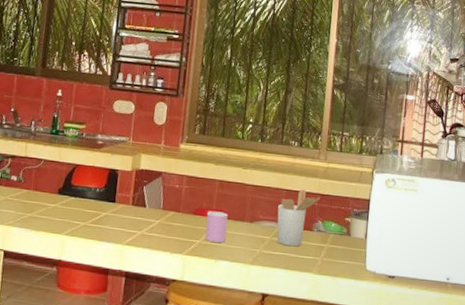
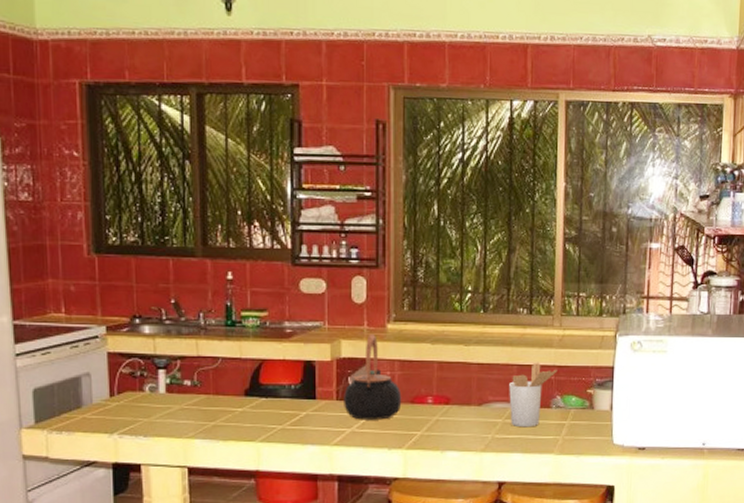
teapot: none [137,151,187,227] -> present [344,333,402,420]
cup: present [205,211,228,243] -> none [426,397,452,432]

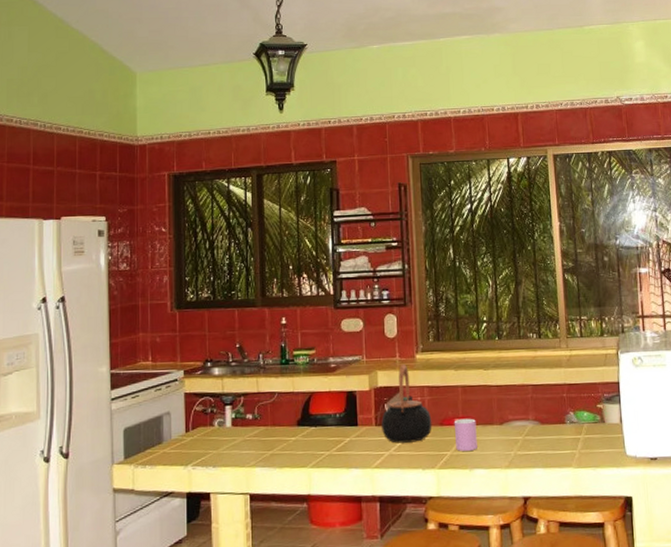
cup: none [426,397,452,432] -> present [453,418,477,451]
utensil holder: present [509,362,558,428] -> none [526,381,568,443]

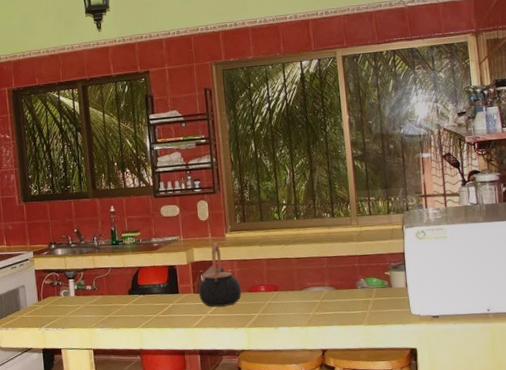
cup: present [453,418,477,451] -> none [260,285,281,313]

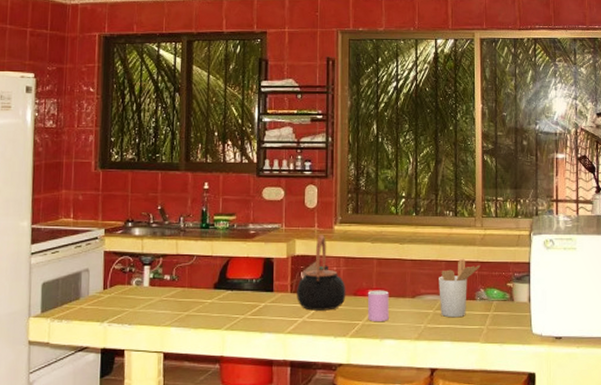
cup: none [260,285,281,313] -> present [367,290,389,321]
utensil holder: none [322,253,359,305] -> present [439,258,480,318]

